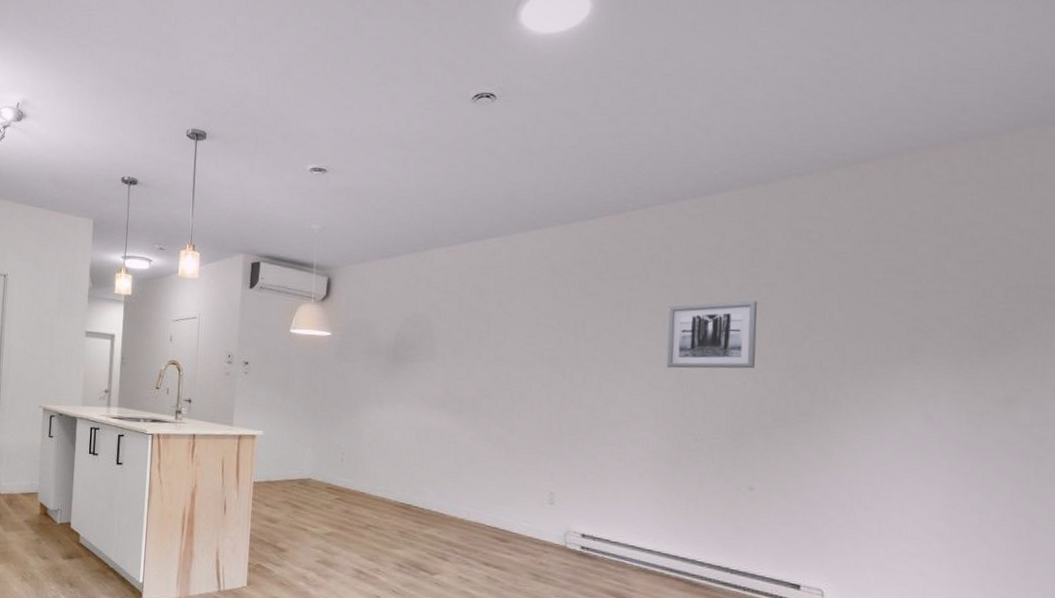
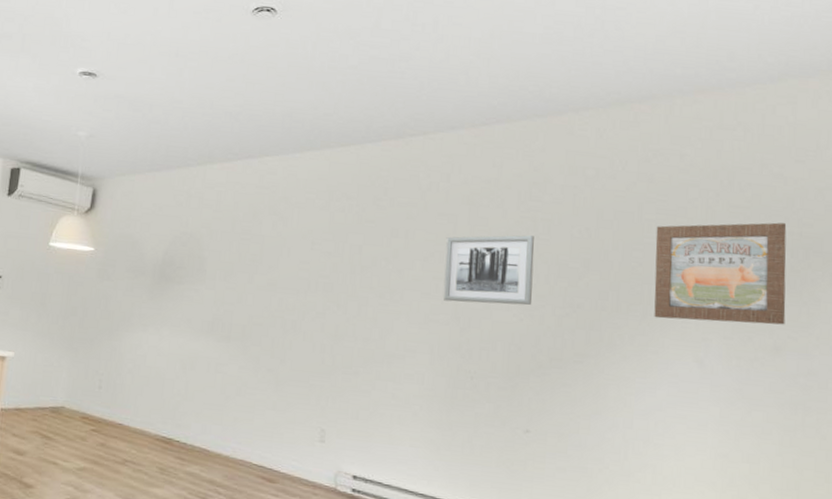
wall art: none [880,275,1022,378] -> present [654,222,787,325]

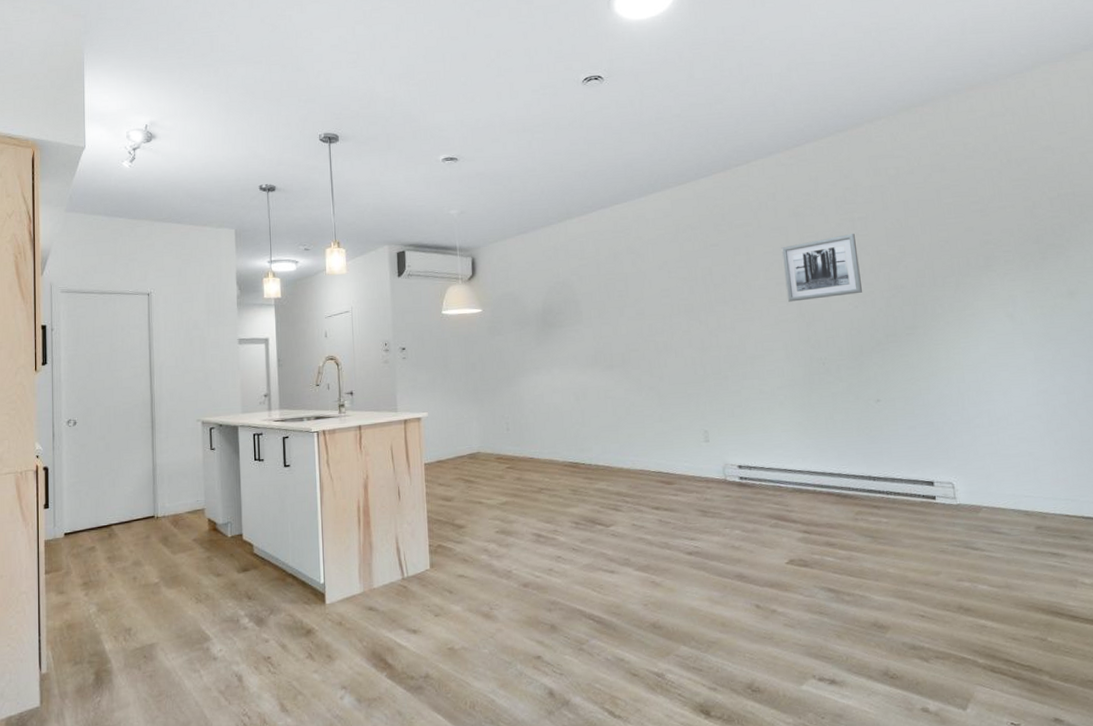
wall art: present [654,222,787,325] -> none [954,187,1075,285]

